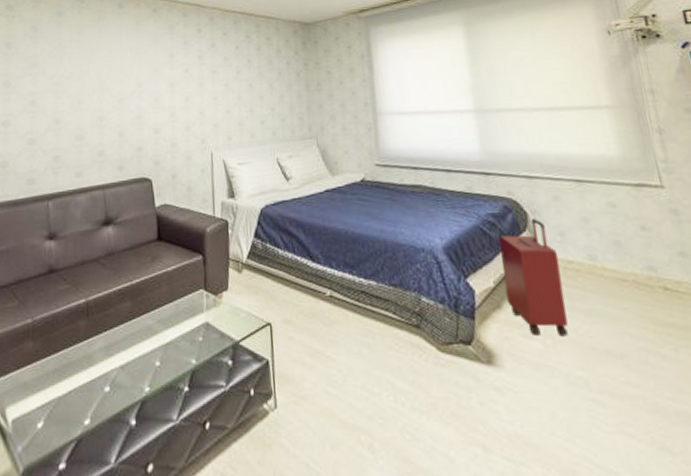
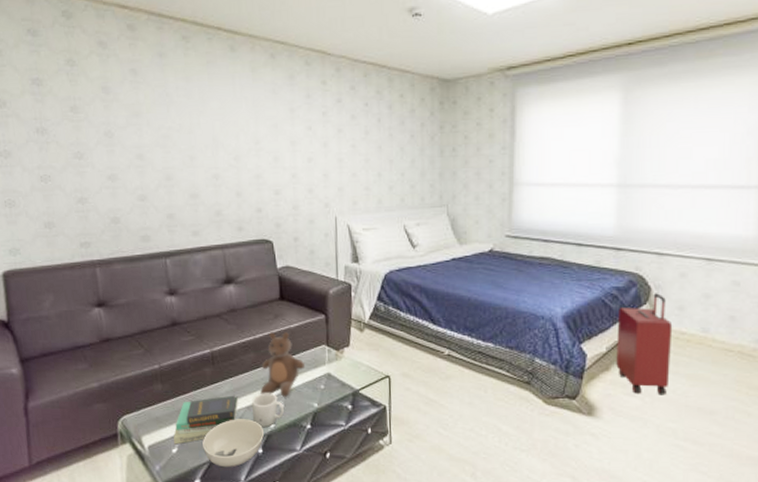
books: none [39,352,112,417] -> present [173,395,238,445]
bowl: none [71,382,139,446] -> present [202,419,265,468]
mug: none [126,348,161,393] -> present [252,393,285,428]
teddy bear: none [135,276,183,353] -> present [260,332,306,397]

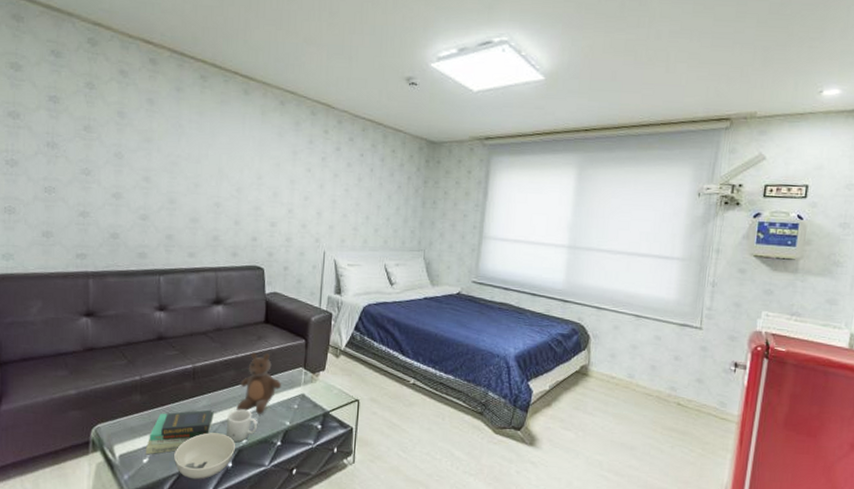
suitcase: present [616,293,673,396] -> none [556,341,605,431]

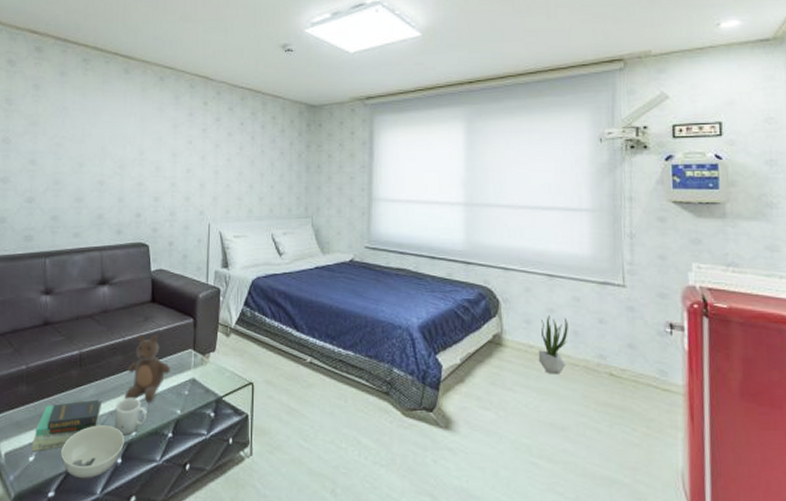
potted plant: none [618,351,648,403] -> present [538,315,568,375]

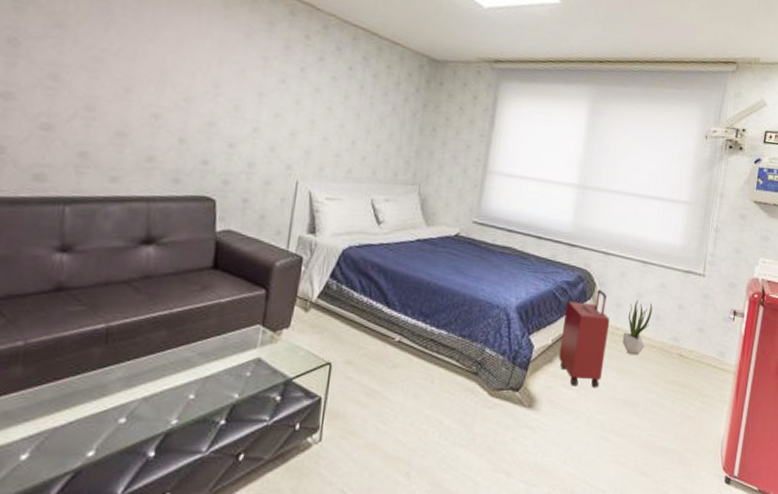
books: present [31,399,101,452] -> none [24,383,133,449]
bowl: present [61,425,125,479] -> none [69,413,162,478]
mug: present [115,397,148,436] -> none [149,380,195,425]
teddy bear: present [124,334,171,402] -> none [166,306,232,386]
suitcase: none [469,306,522,410] -> present [559,289,610,388]

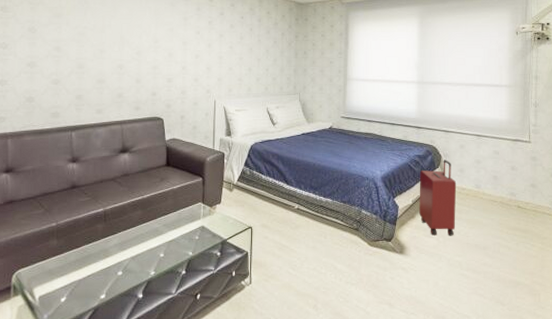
potted plant: present [622,300,653,355] -> none [468,165,490,209]

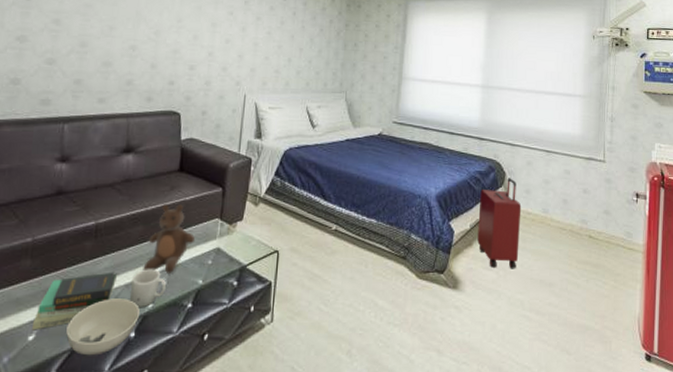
books: none [62,247,124,294] -> present [31,272,117,331]
bowl: none [90,268,145,313] -> present [66,298,141,356]
mug: none [136,244,164,275] -> present [130,269,167,308]
teddy bear: none [144,192,184,247] -> present [143,204,196,273]

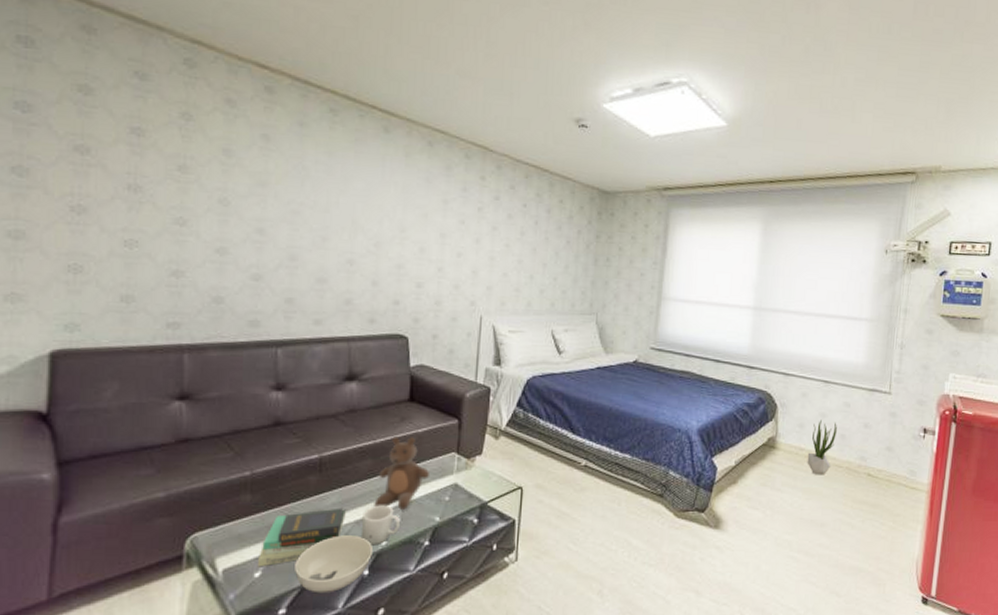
suitcase: present [477,178,522,269] -> none [743,410,794,509]
potted plant: none [534,186,559,238] -> present [807,420,837,476]

